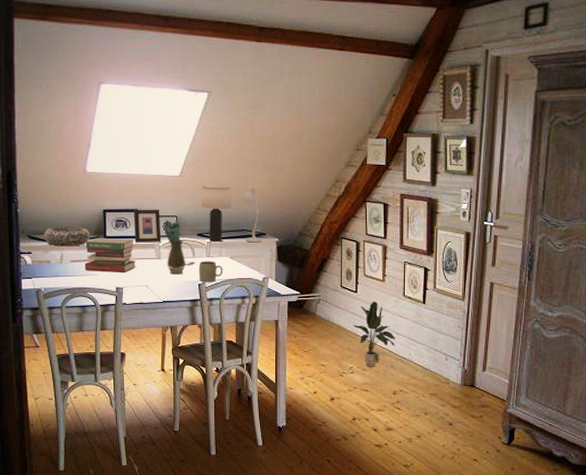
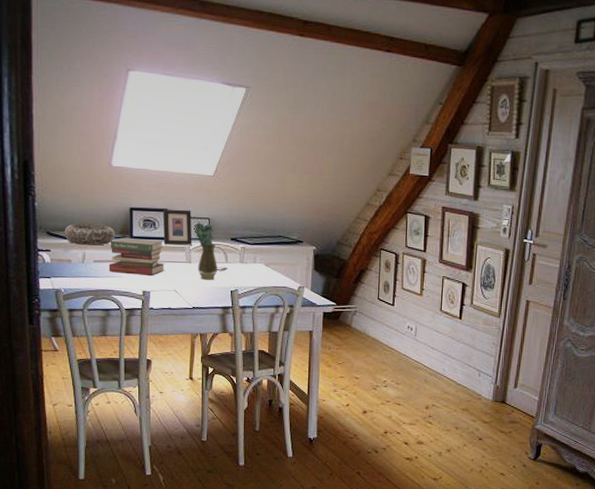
mug: present [198,260,223,282] -> none [231,266,257,290]
table lamp: present [200,185,232,242] -> none [235,187,268,248]
desk lamp: present [242,185,262,243] -> none [279,189,298,250]
potted plant: present [353,301,396,367] -> none [388,314,431,381]

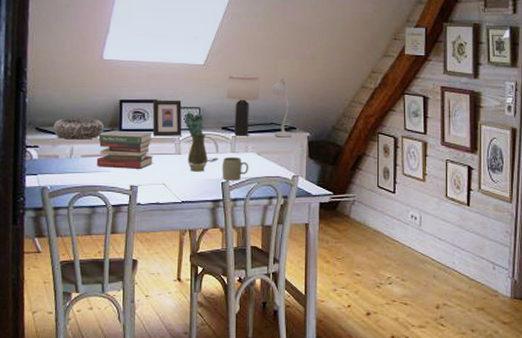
mug: none [231,266,257,290] -> present [222,156,249,181]
table lamp: none [235,187,268,248] -> present [225,75,260,136]
desk lamp: none [279,189,298,250] -> present [271,75,292,138]

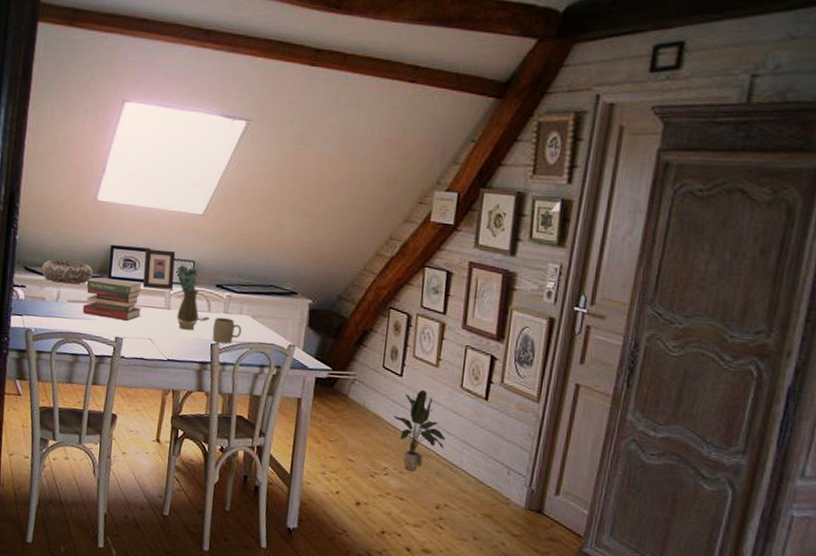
table lamp: present [225,75,260,136] -> none [223,228,262,297]
desk lamp: present [271,75,292,138] -> none [273,233,293,303]
potted plant: none [391,202,438,277] -> present [393,389,446,471]

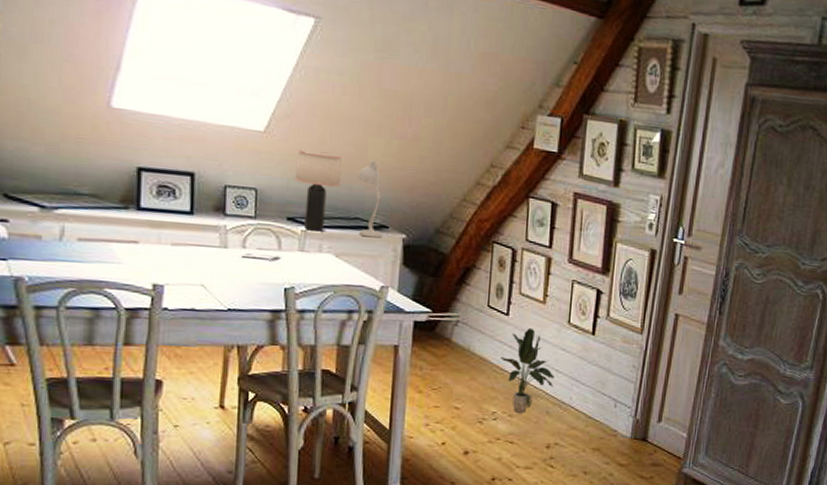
decorative bowl: present [41,259,94,284] -> none [32,184,114,217]
books: present [82,277,142,321] -> none [101,208,187,263]
picture frame: present [142,248,176,290] -> none [186,172,231,225]
vase: present [176,263,199,330] -> none [232,191,266,273]
mug: present [212,317,242,344] -> none [285,256,323,287]
table lamp: none [223,228,262,297] -> present [293,149,342,232]
desk lamp: none [273,233,293,303] -> present [357,157,382,238]

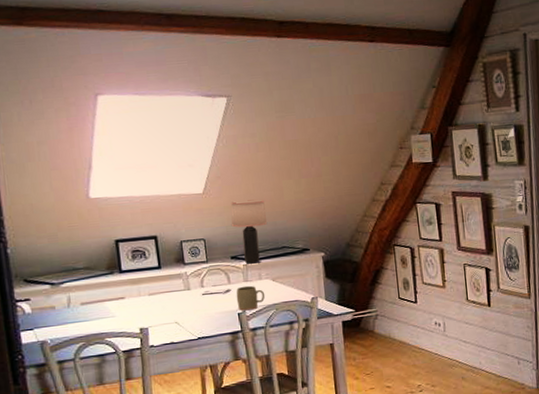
mug: none [285,256,323,287] -> present [236,285,265,311]
desk lamp: present [357,157,382,238] -> none [278,196,306,261]
potted plant: present [500,327,554,413] -> none [416,309,464,383]

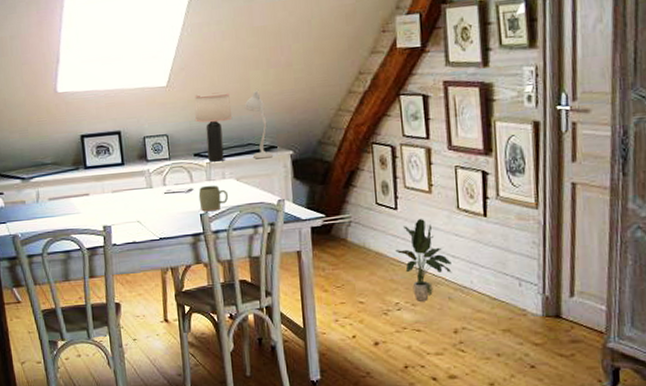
desk lamp: none [278,196,306,261] -> present [244,88,273,159]
potted plant: none [416,309,464,383] -> present [395,218,452,301]

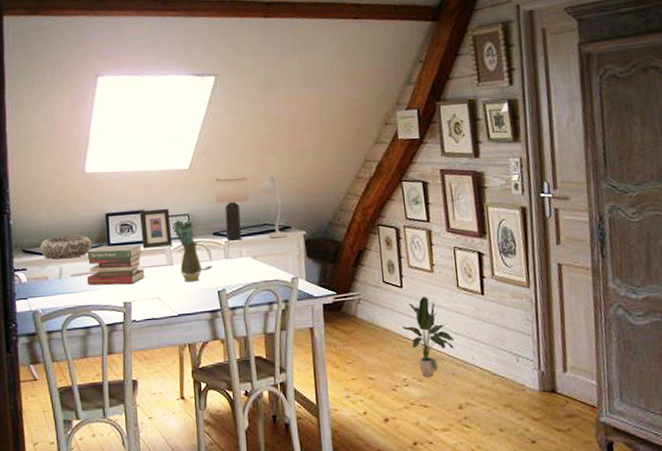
decorative bowl: none [15,158,69,183] -> present [40,235,92,259]
books: none [64,166,124,209] -> present [87,244,145,286]
picture frame: none [115,128,152,171] -> present [139,208,173,249]
vase: none [151,139,183,205] -> present [173,218,202,282]
mug: present [198,185,229,212] -> none [216,262,246,289]

